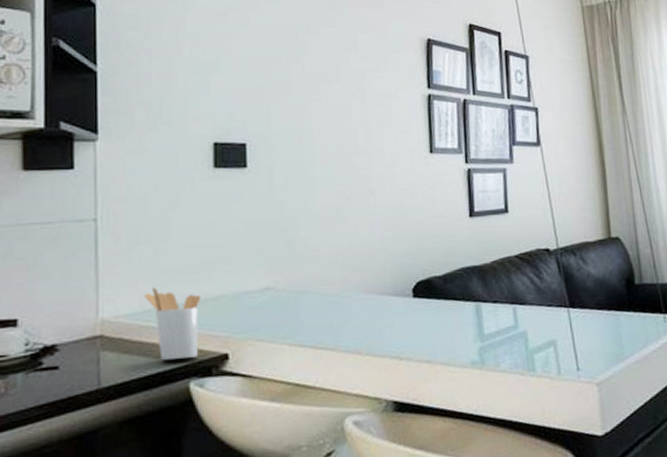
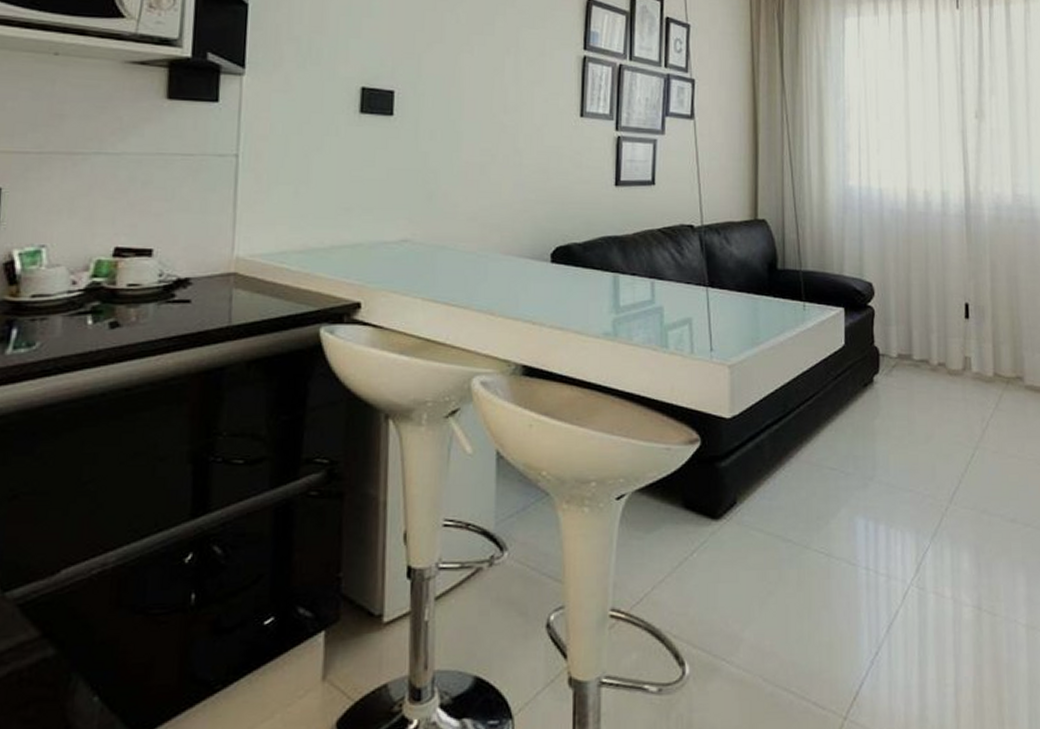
utensil holder: present [143,287,201,361] -> none [280,229,338,304]

